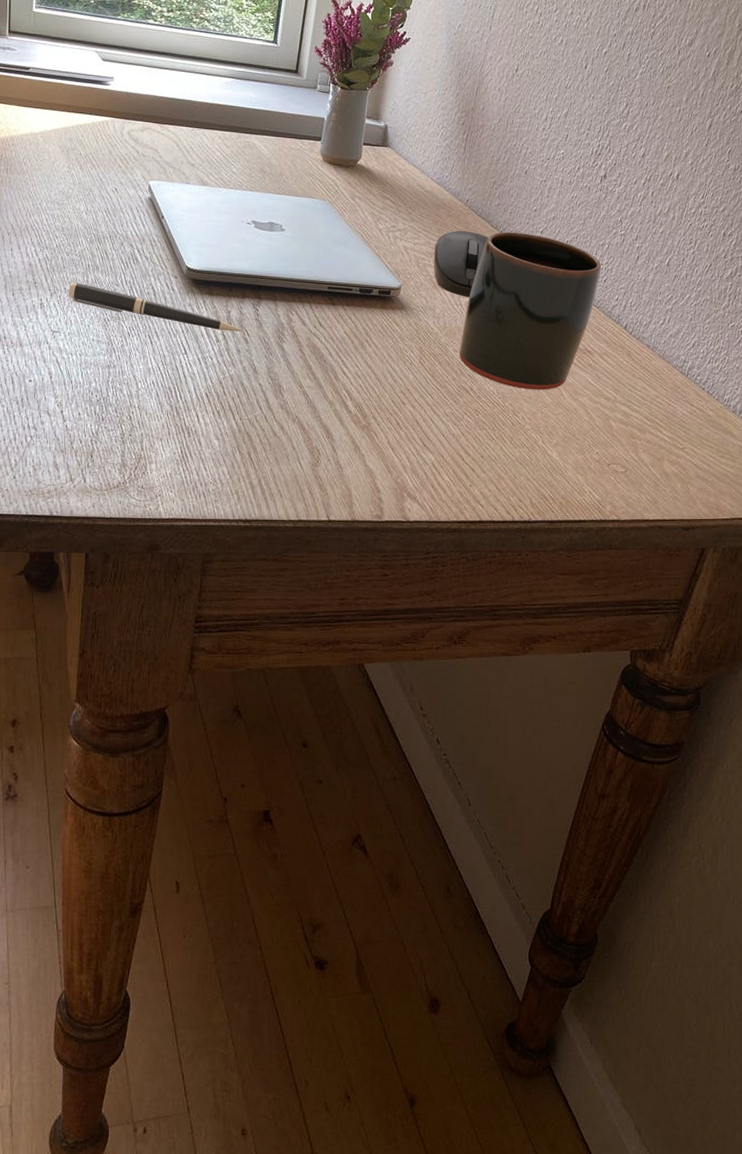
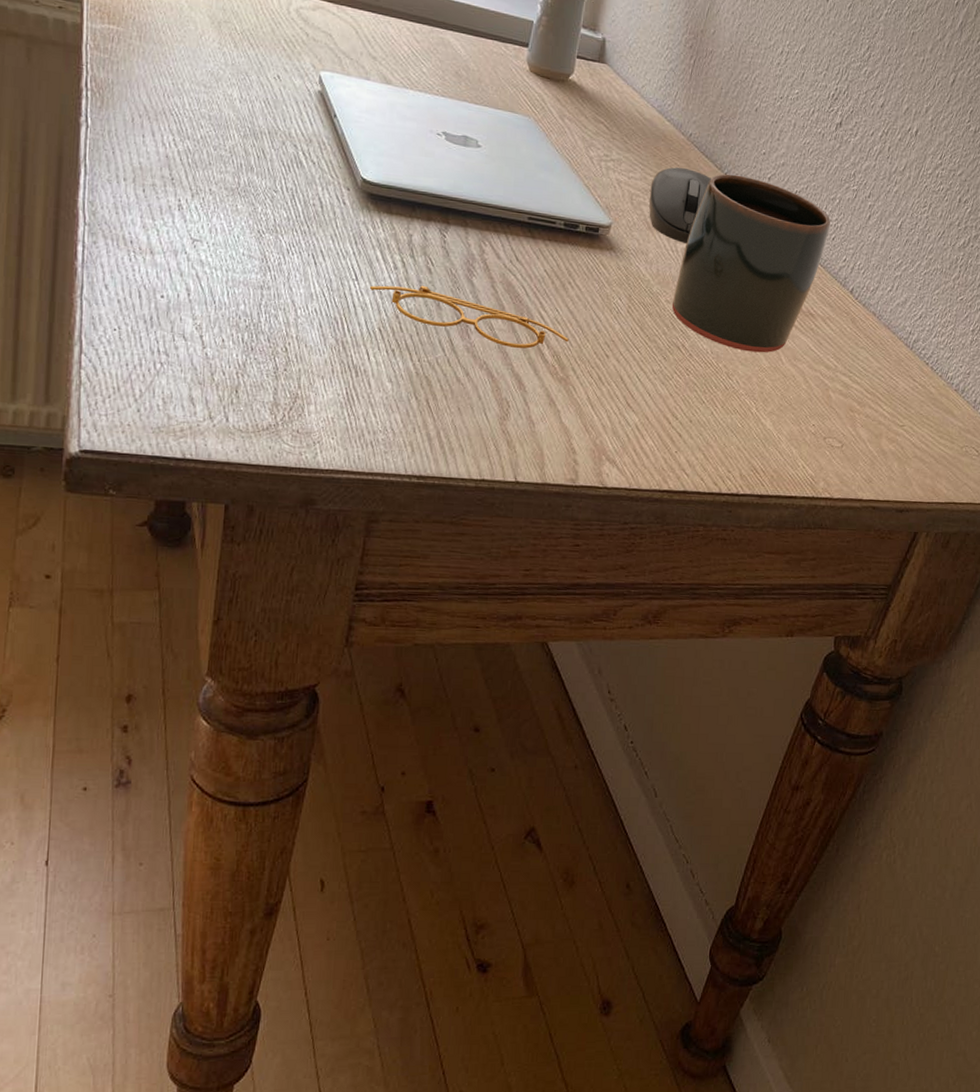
pen: present [68,282,244,331] -> none [213,183,427,260]
glasses: none [197,354,369,403] -> present [370,285,569,349]

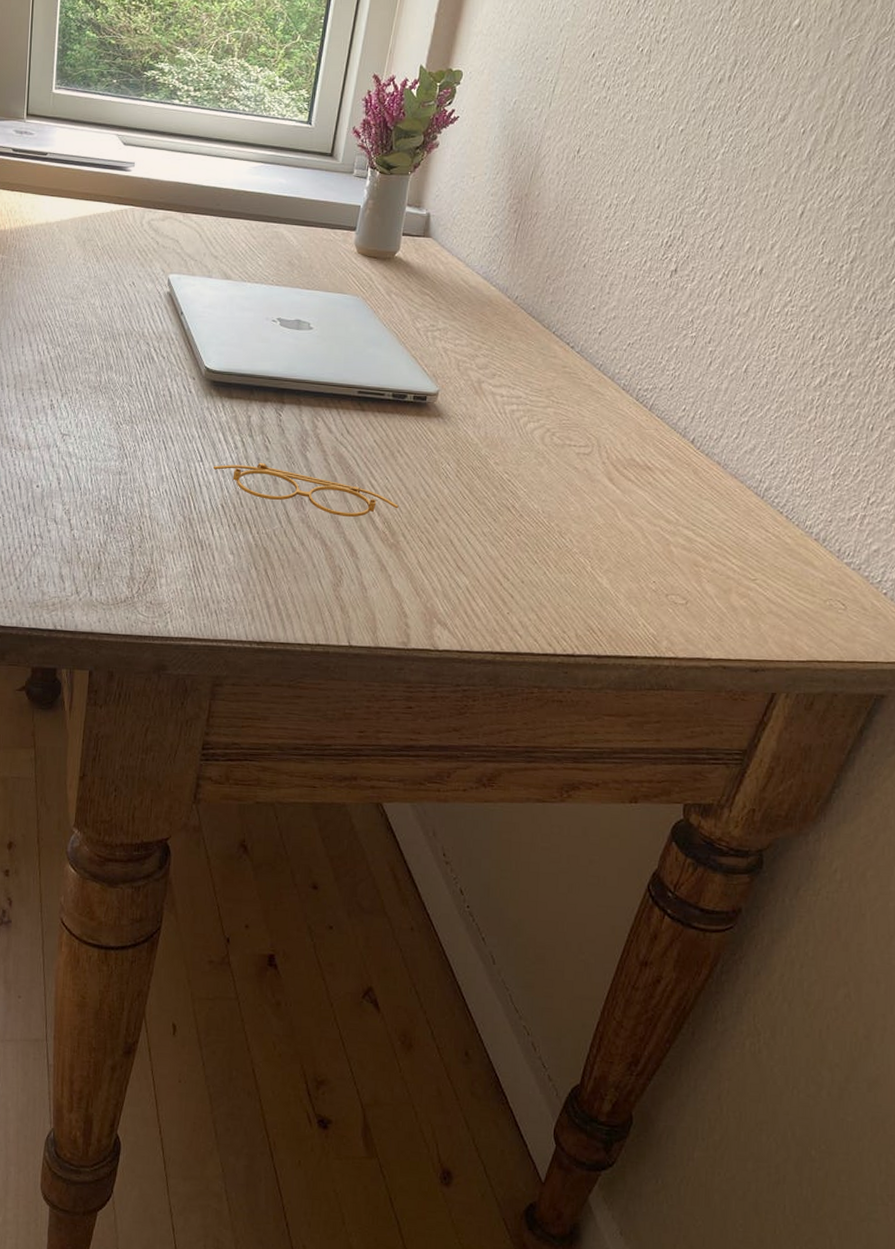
computer mouse: present [649,167,711,243] -> none [476,331,539,405]
mug: present [671,174,830,353] -> none [501,332,667,510]

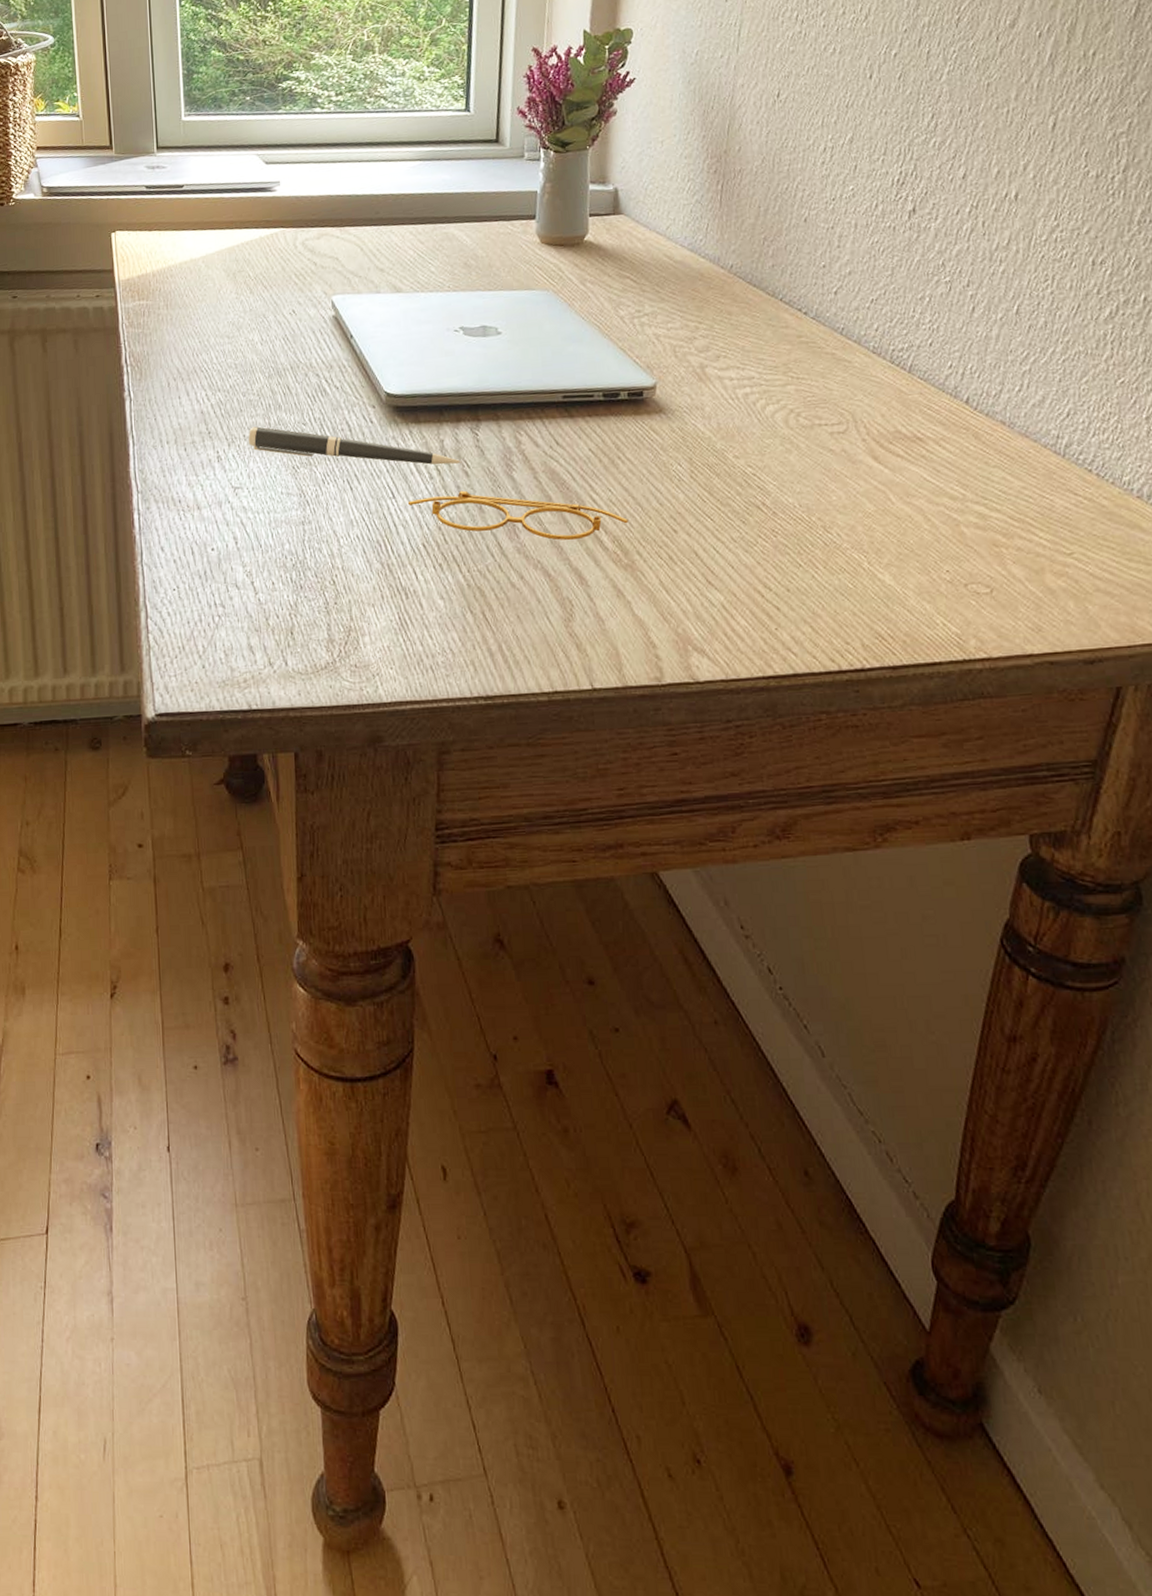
pen: none [79,382,265,438] -> present [248,426,462,465]

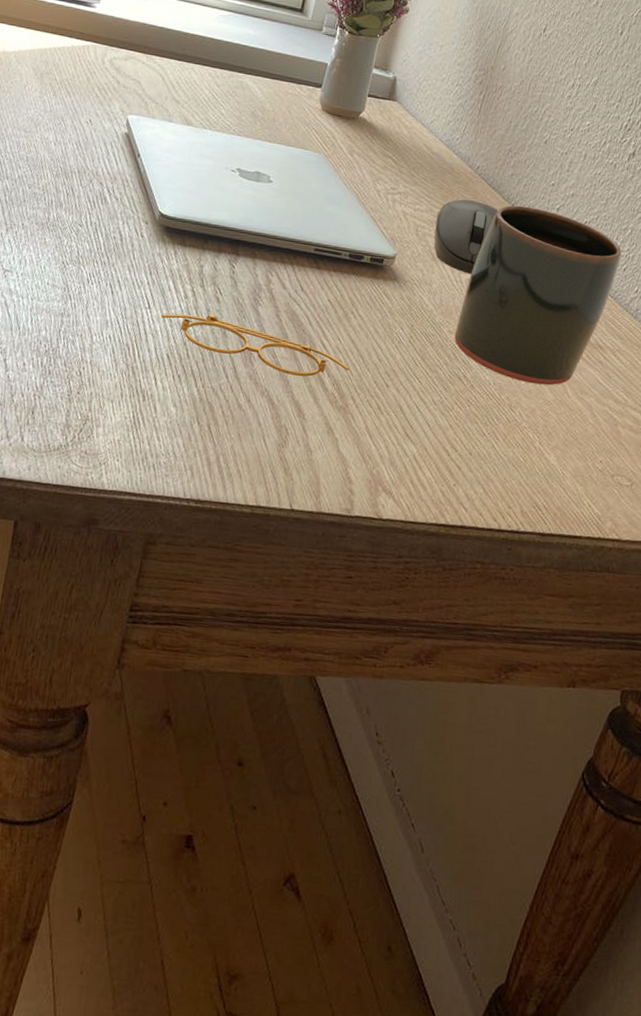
pen: present [248,426,462,465] -> none [25,218,216,289]
computer mouse: none [694,304,765,388] -> present [434,199,498,274]
mug: none [741,297,924,497] -> present [454,205,622,385]

